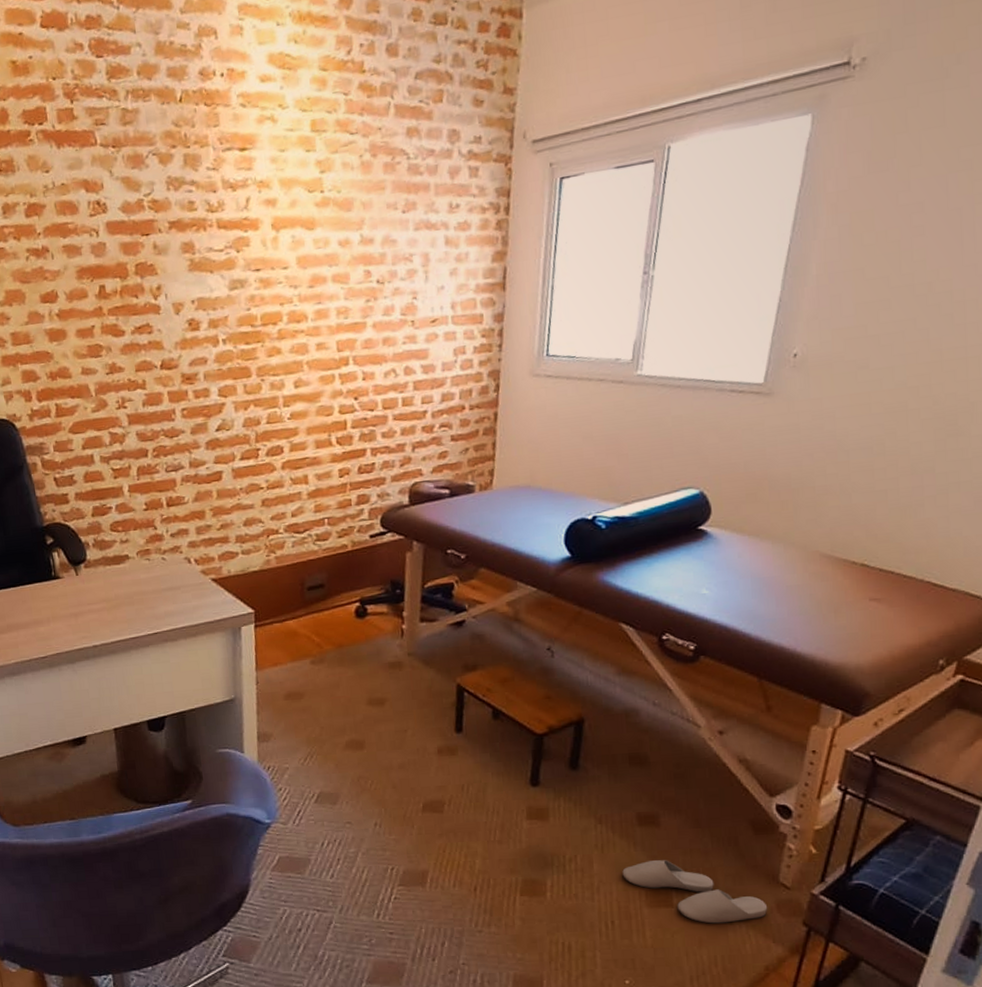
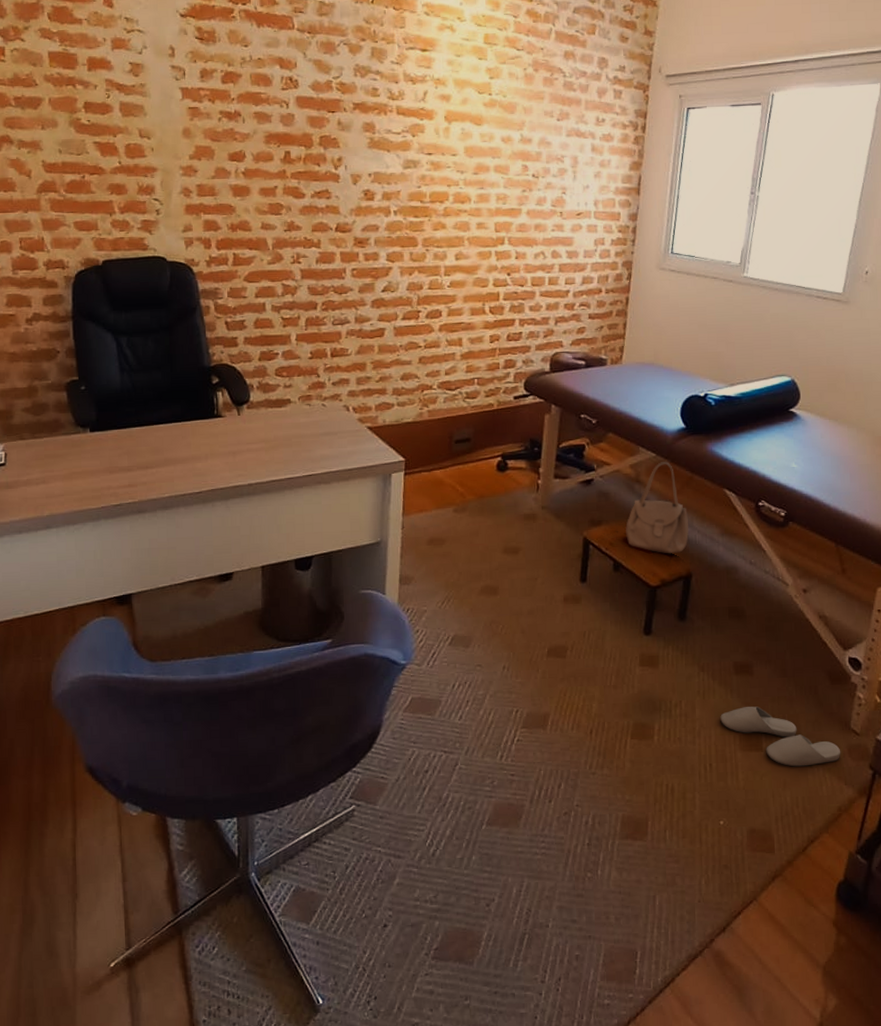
handbag: none [504,596,579,698] -> present [626,462,689,554]

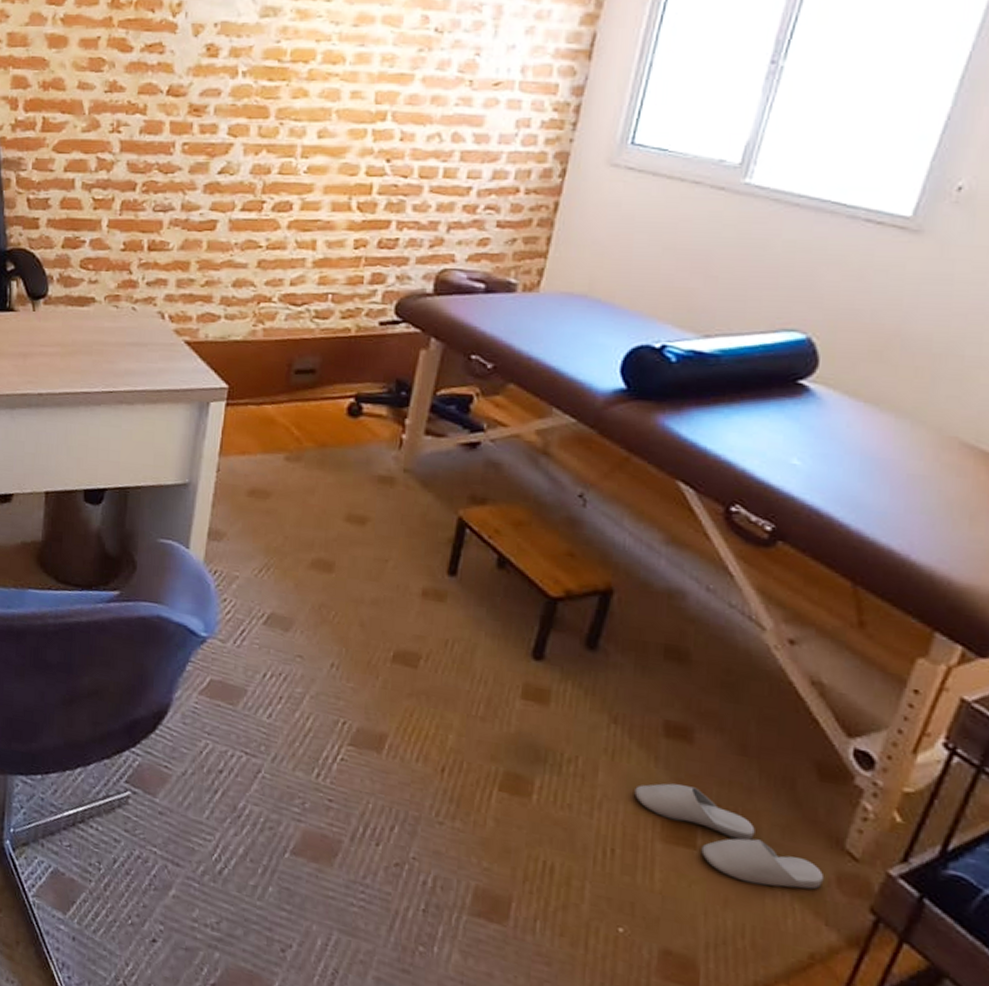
handbag: present [626,462,689,554] -> none [520,431,616,559]

